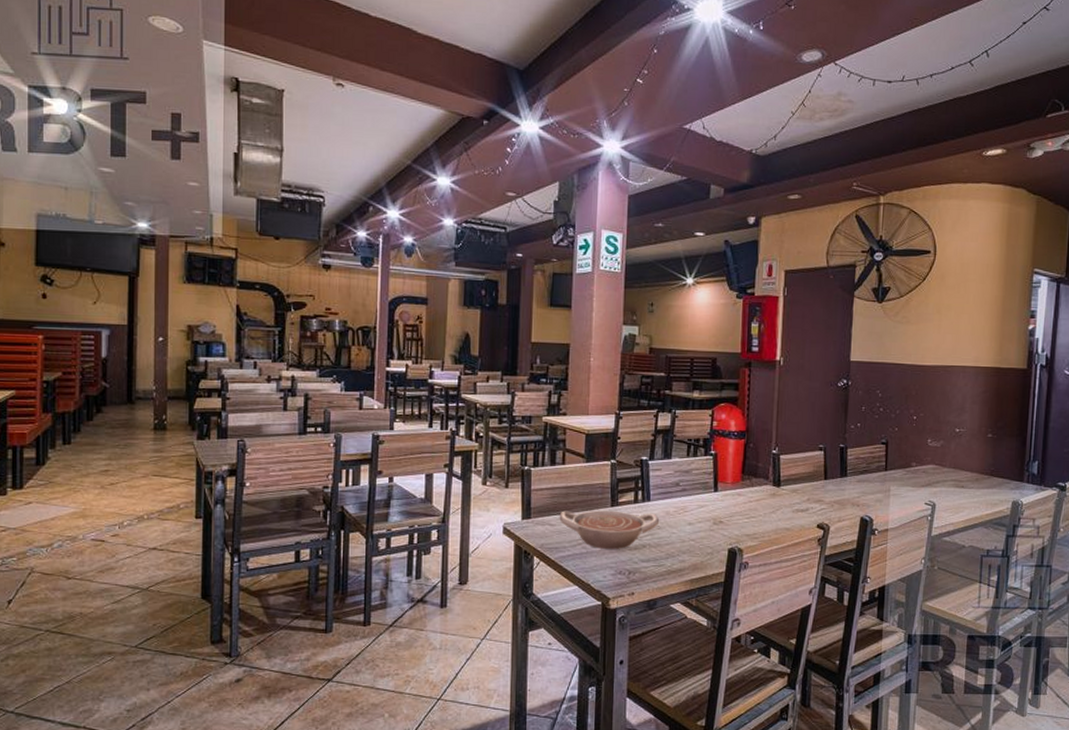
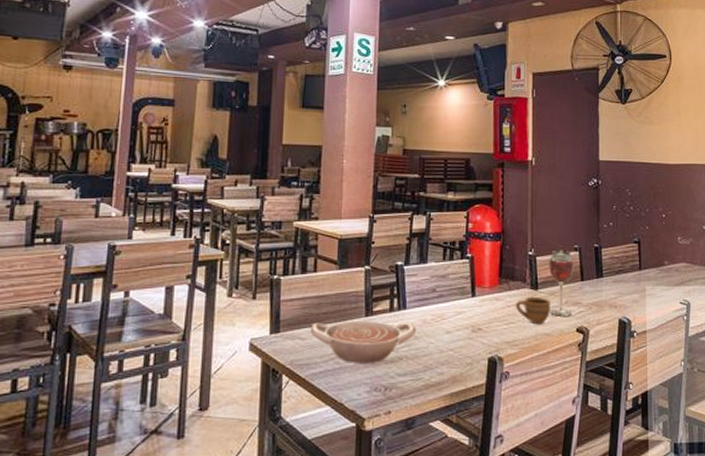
cup: none [758,494,793,520] -> present [516,298,551,325]
wineglass: none [791,449,818,513] -> present [549,250,574,316]

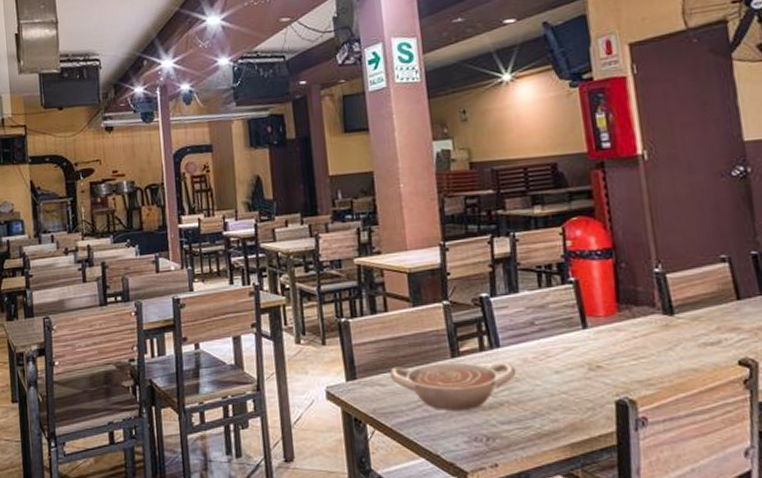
cup: present [516,298,551,325] -> none [645,324,696,358]
wineglass: present [549,250,574,316] -> none [685,262,728,347]

